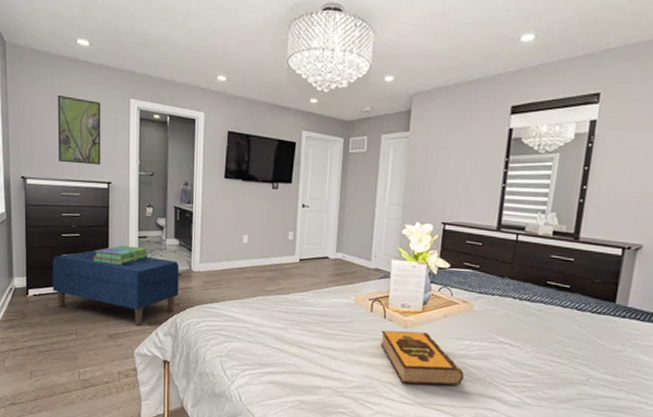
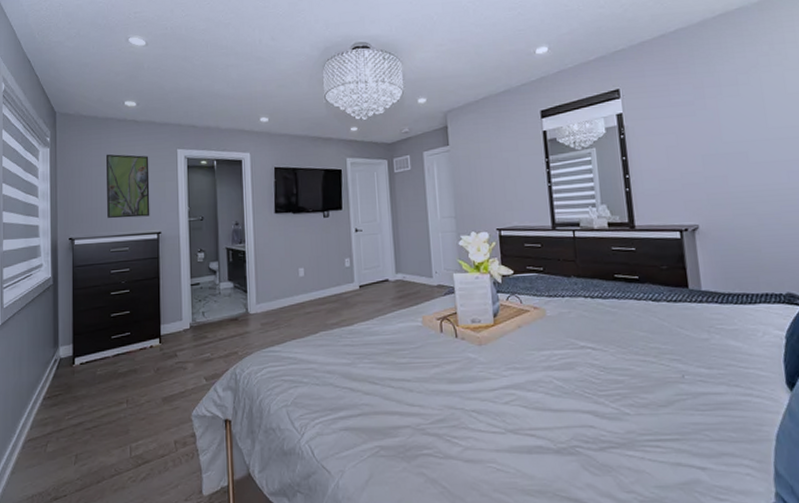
bench: present [52,250,179,326] -> none [100,304,236,383]
stack of books: present [93,245,148,265] -> none [144,295,202,319]
hardback book: present [380,330,464,386] -> none [455,347,552,410]

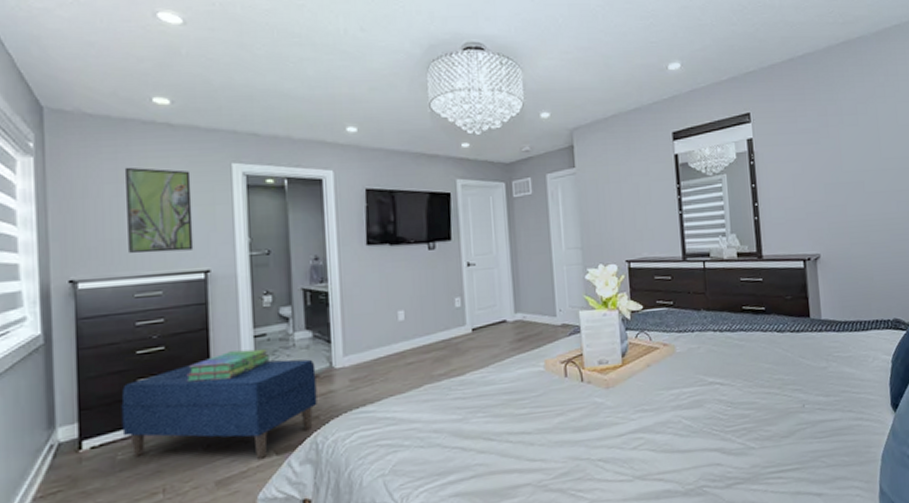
bench: none [100,304,236,383] -> present [121,359,317,459]
stack of books: none [144,295,202,319] -> present [186,348,269,383]

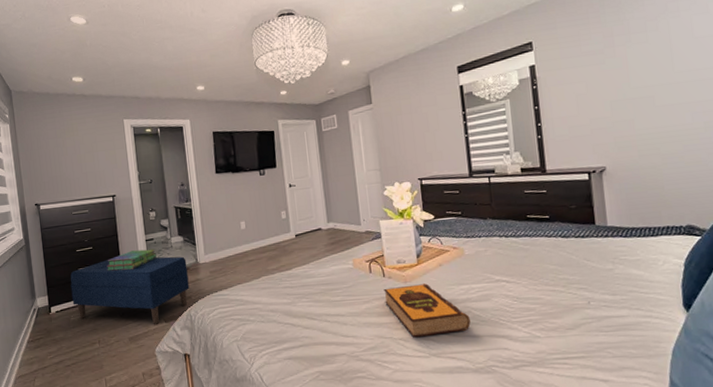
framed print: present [124,167,194,254] -> none [59,126,105,185]
hardback book: none [581,389,680,458] -> present [384,284,471,338]

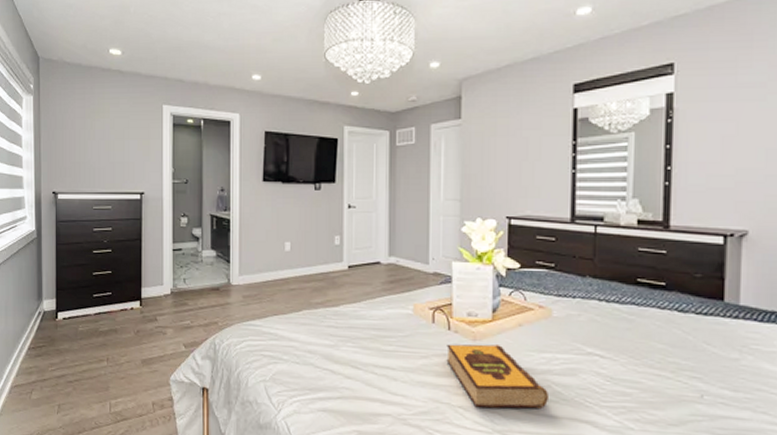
bench: present [70,256,190,324] -> none [82,267,217,349]
stack of books: present [106,249,157,271] -> none [125,260,183,281]

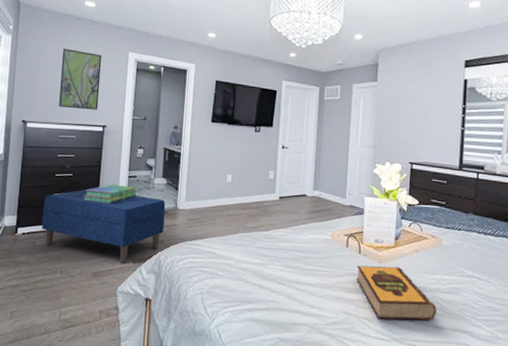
bench: none [82,267,217,349] -> present [41,189,166,263]
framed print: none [89,105,134,175] -> present [59,48,102,110]
stack of books: none [125,260,183,281] -> present [83,184,136,204]

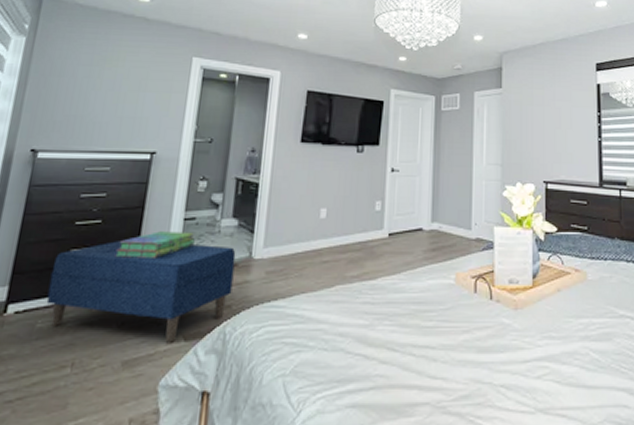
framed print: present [59,48,102,110] -> none [88,52,156,132]
hardback book: present [356,265,437,321] -> none [488,313,587,385]

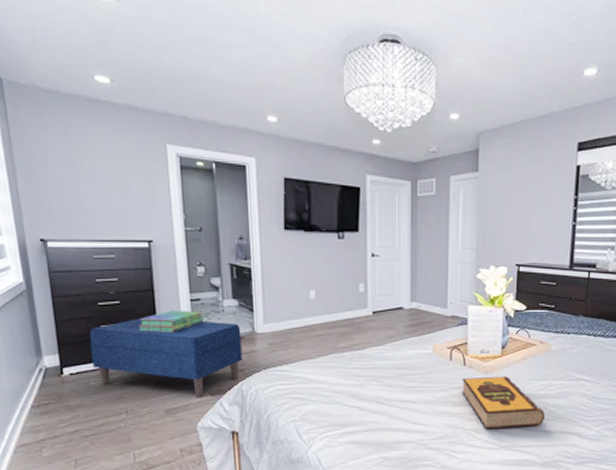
hardback book: none [488,313,587,385] -> present [462,376,545,430]

